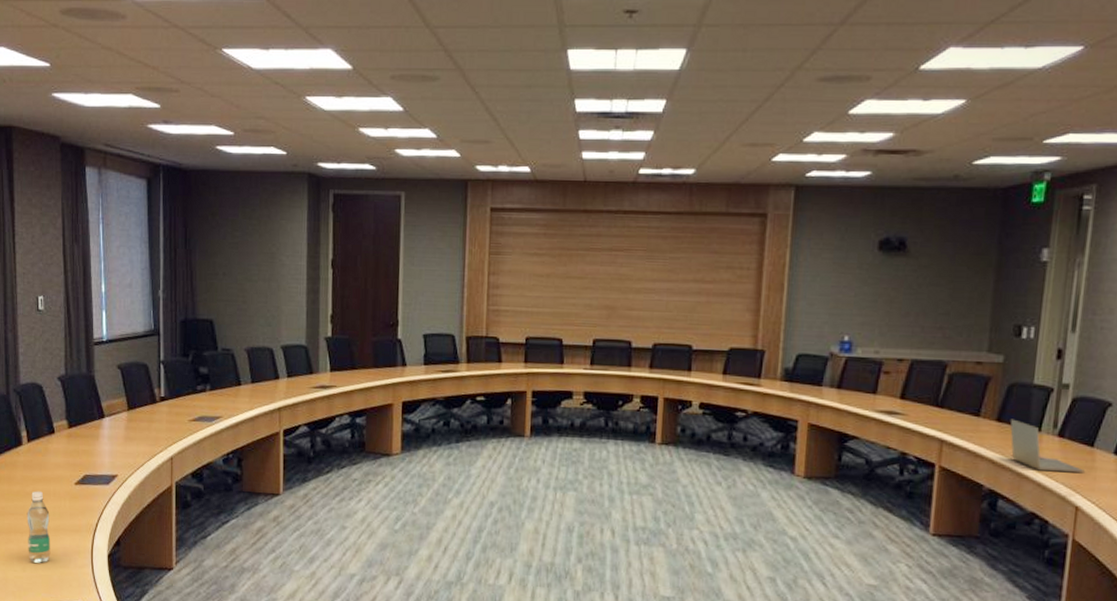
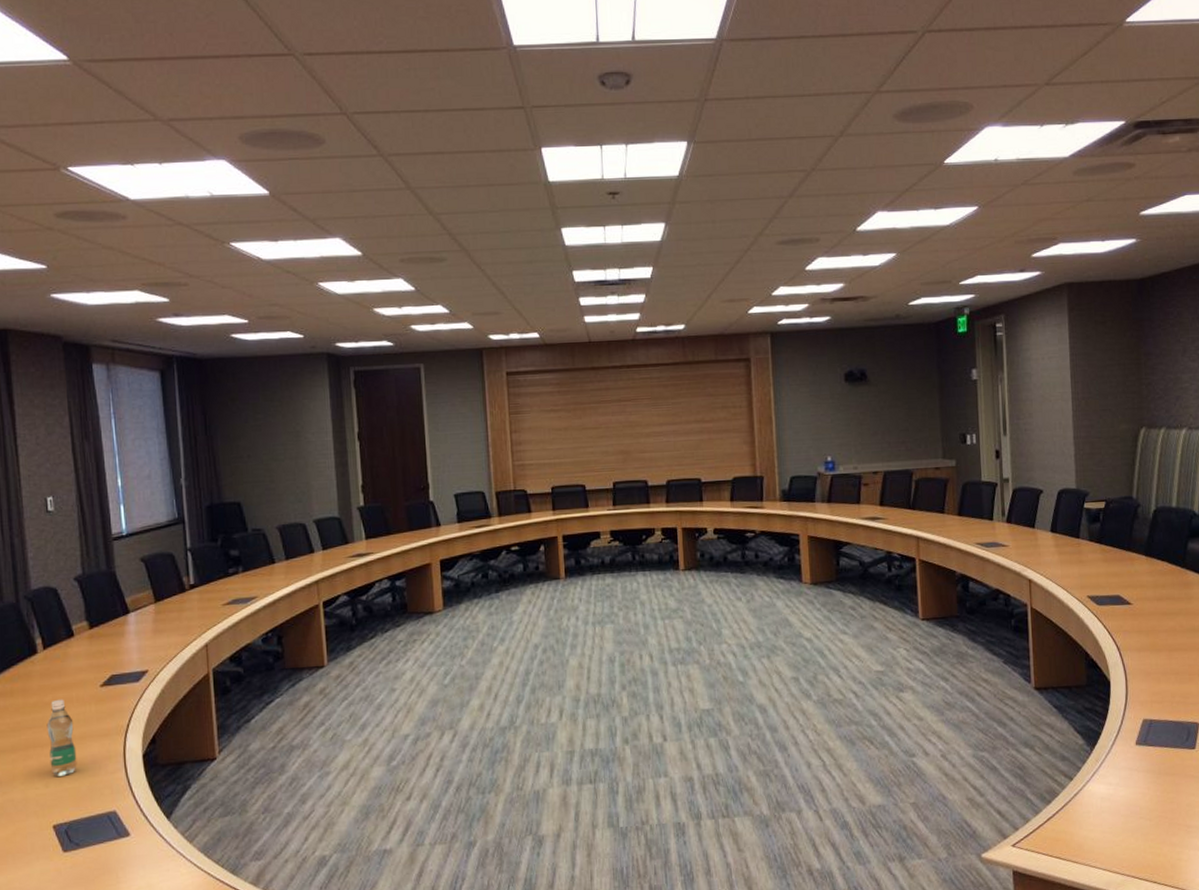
laptop: present [1010,419,1086,474] -> none [968,512,1032,553]

